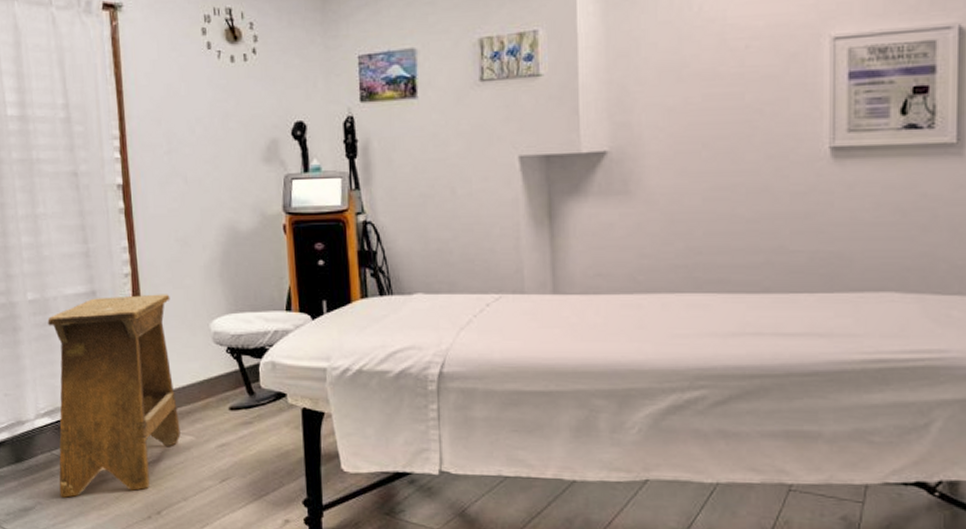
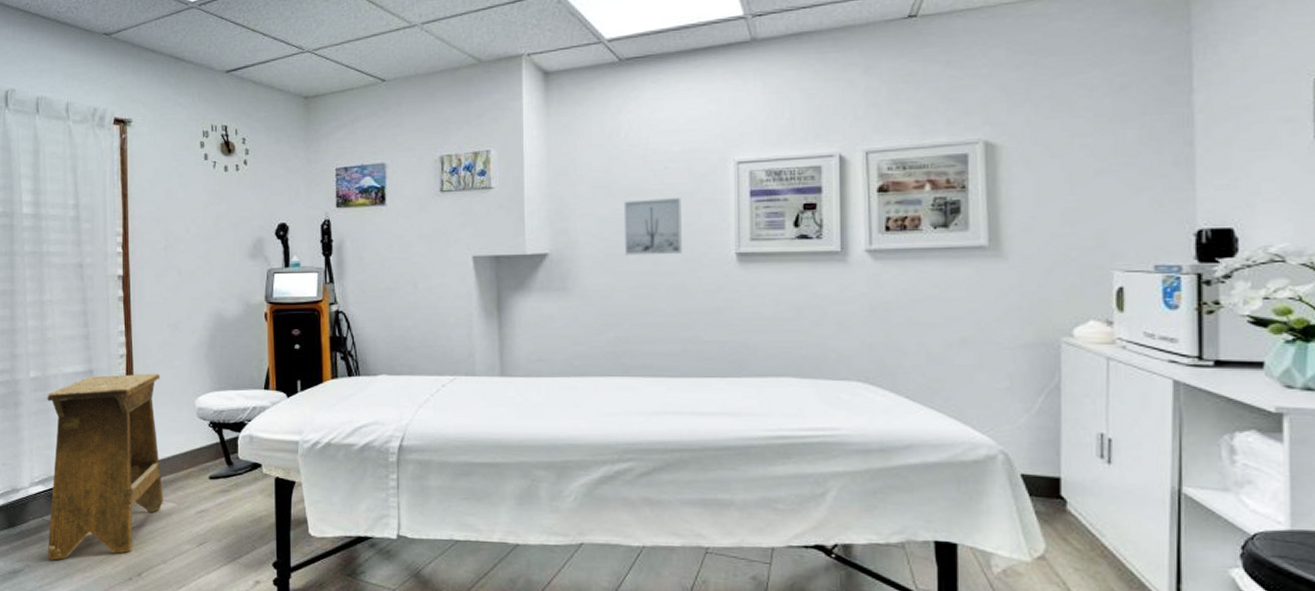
wall art: none [696,83,765,152] -> present [623,198,682,256]

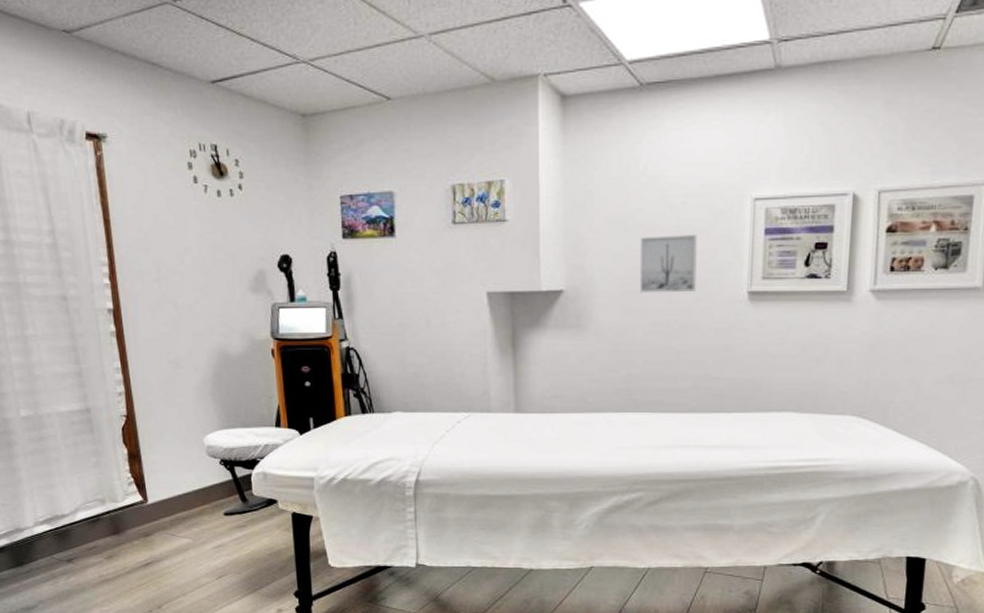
stool: present [47,373,163,561] -> none [42,411,178,597]

